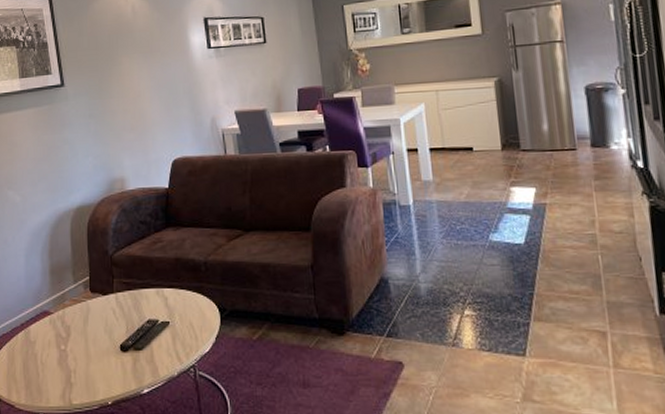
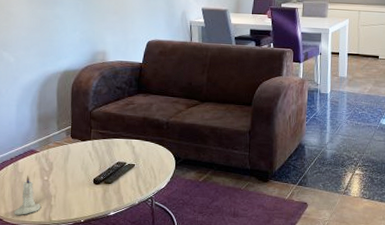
candle: none [27,345,58,399] -> present [14,175,40,215]

